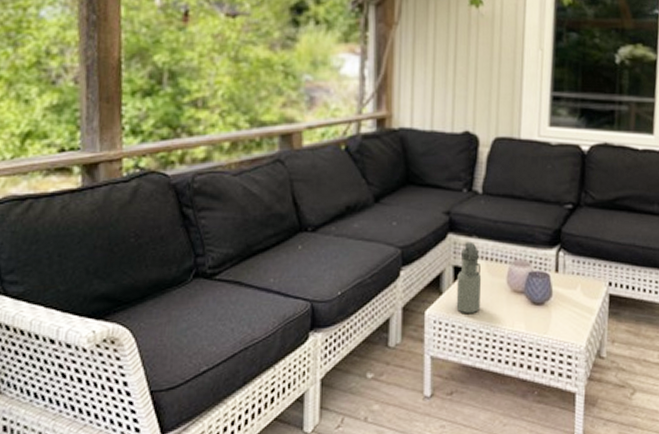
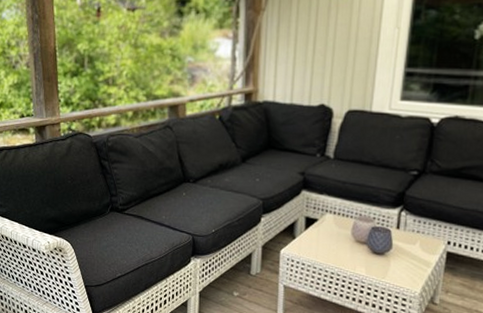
water bottle: present [456,241,482,314] -> none [306,198,330,257]

